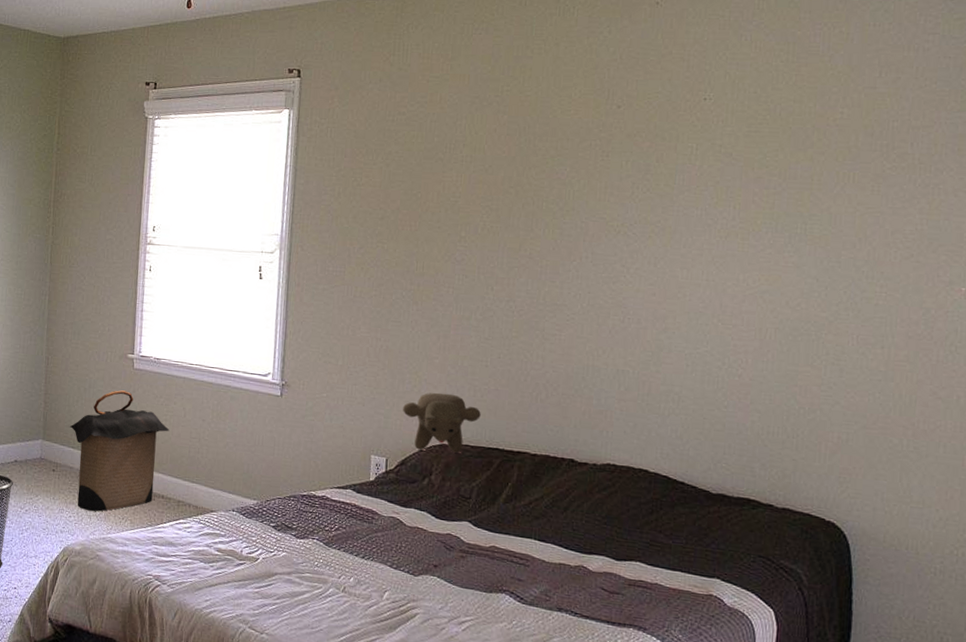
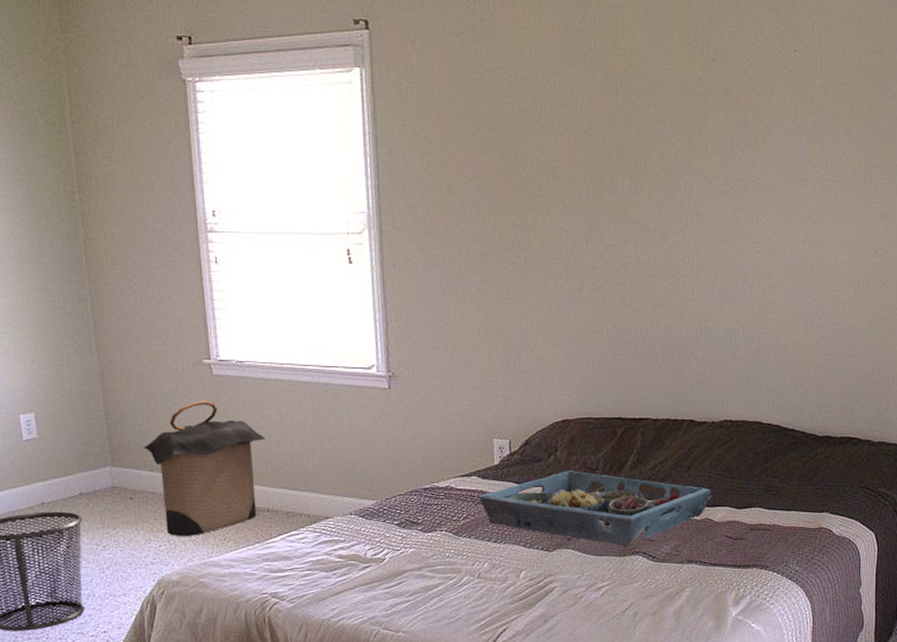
serving tray: none [352,495,589,584] -> present [479,470,712,547]
teddy bear: present [402,392,481,453] -> none [520,368,601,428]

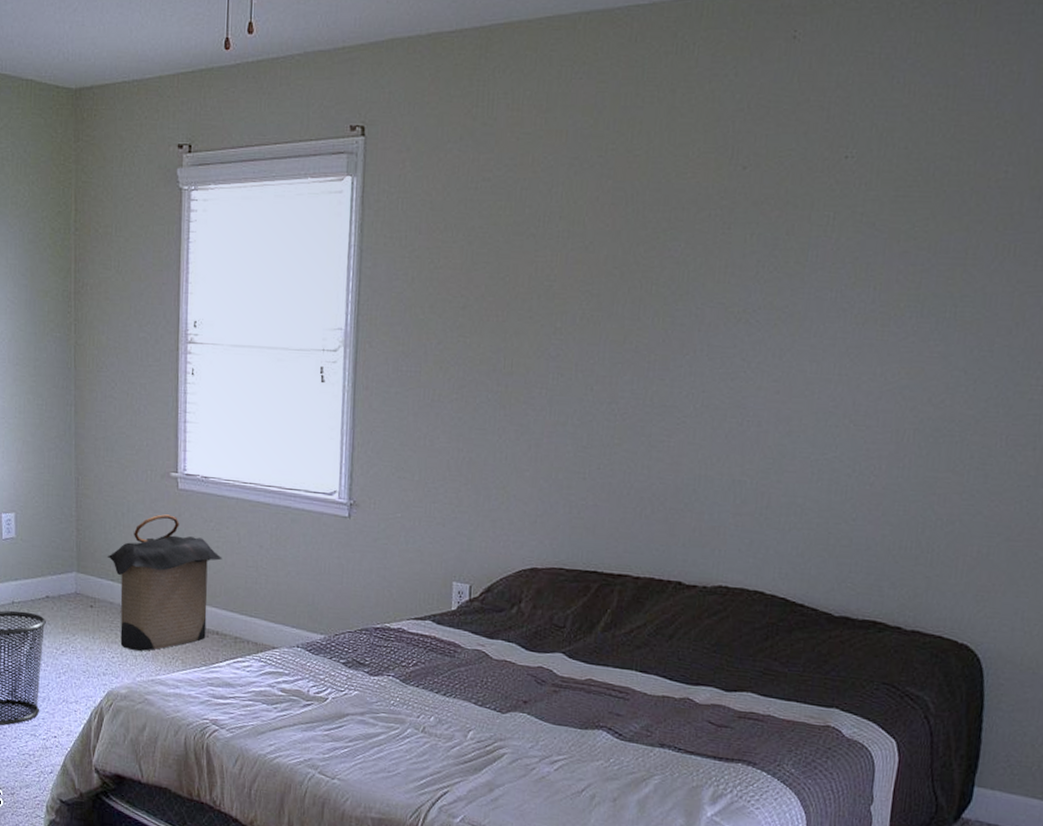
serving tray: present [479,470,712,547] -> none [431,625,696,719]

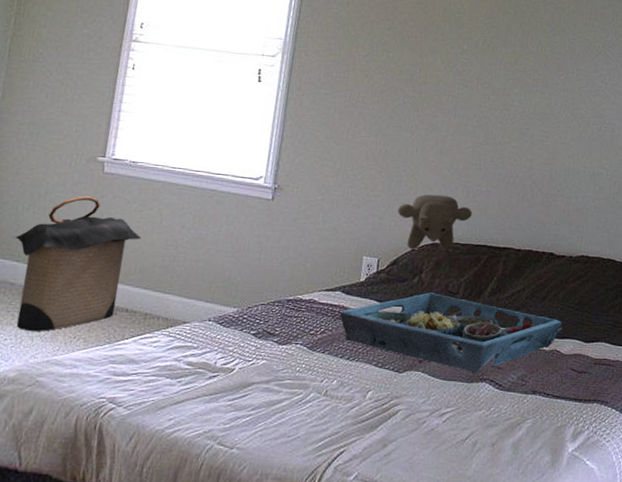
serving tray: none [431,625,696,719] -> present [339,292,562,373]
teddy bear: none [487,509,577,578] -> present [397,194,472,251]

